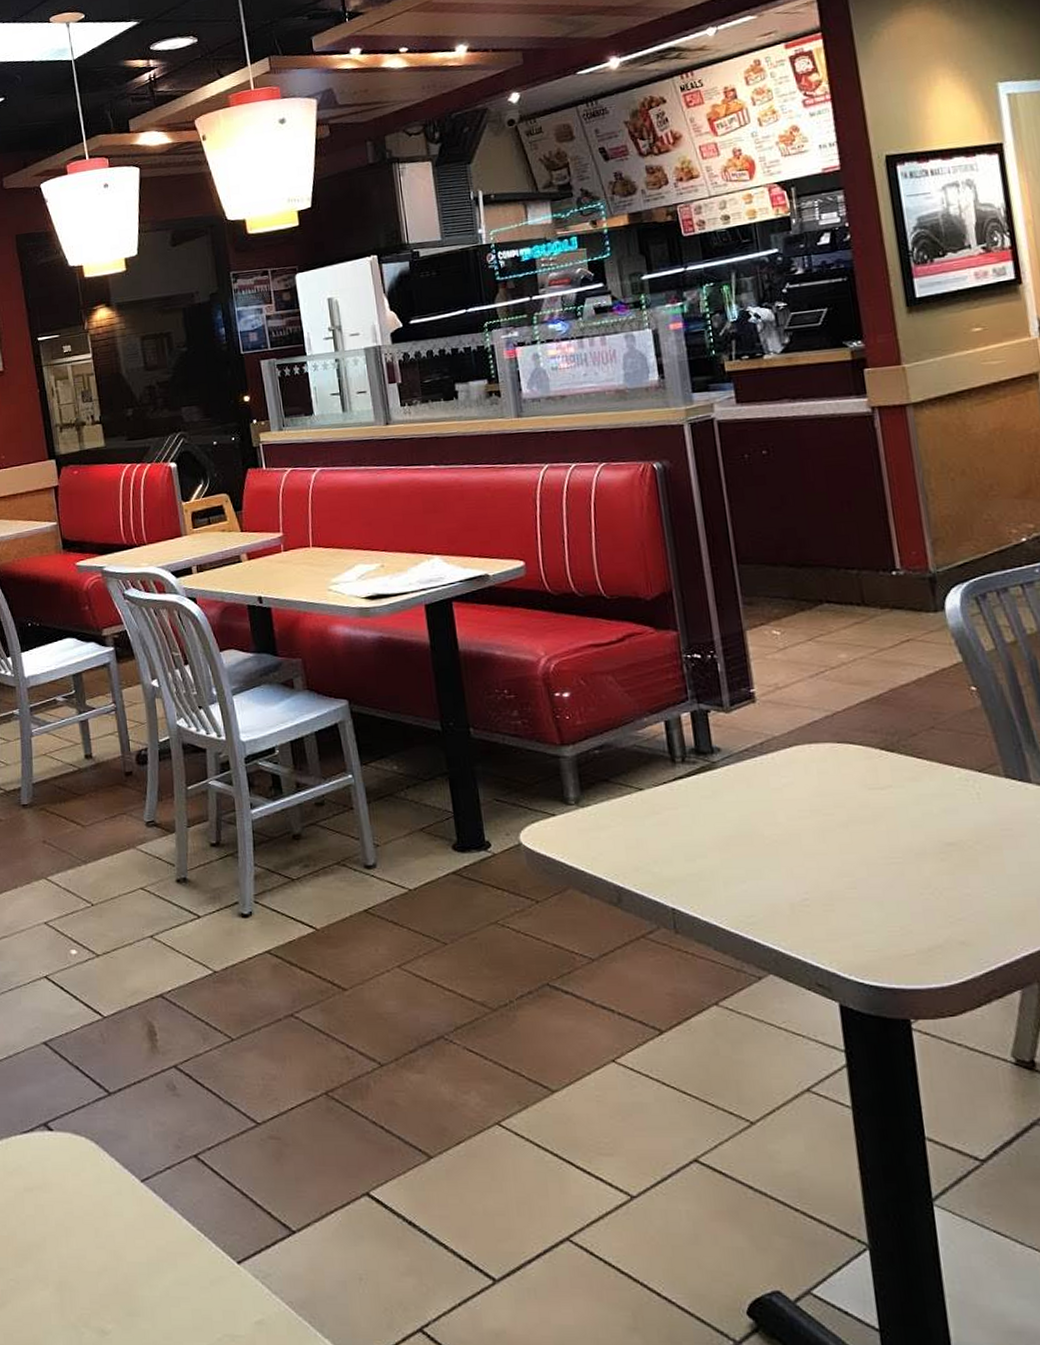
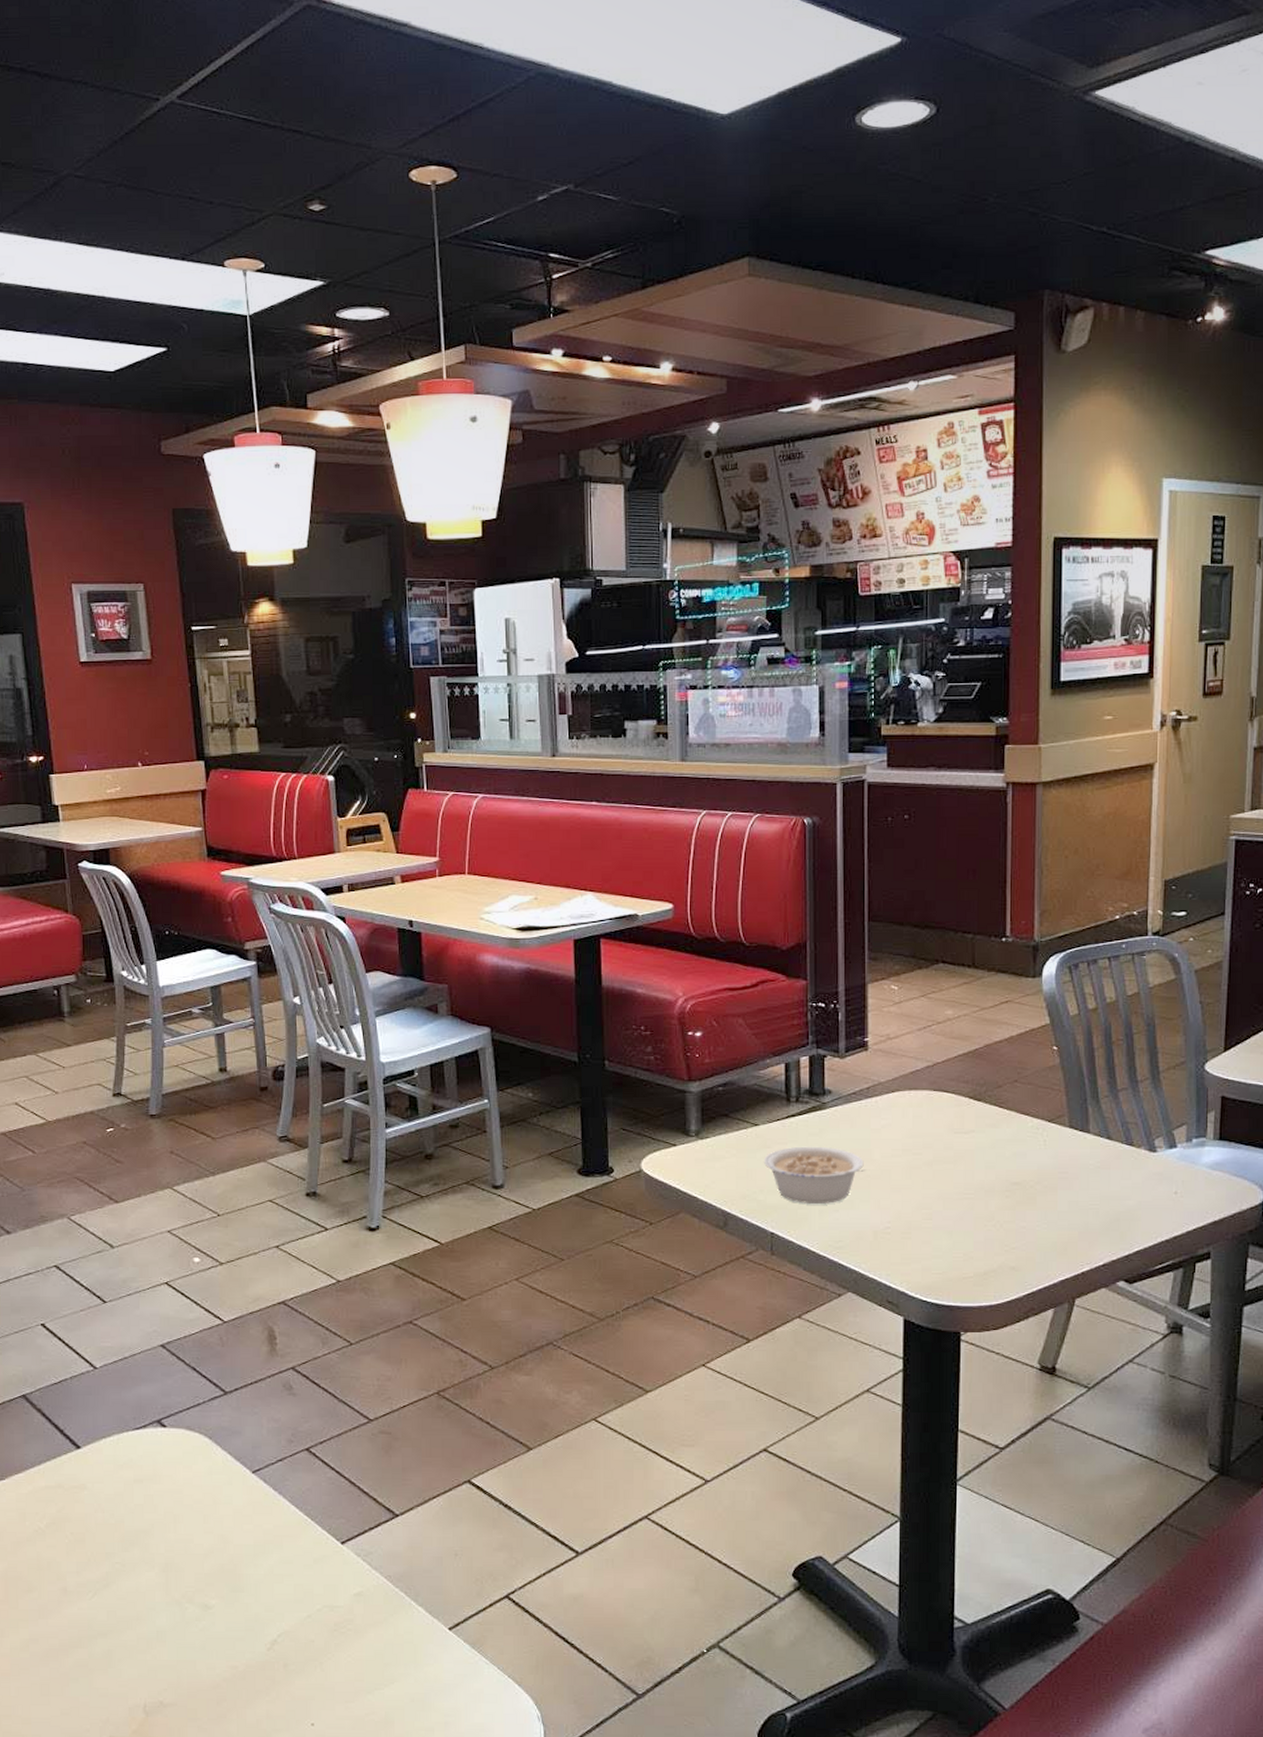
legume: none [653,810,771,875] -> present [763,1146,865,1204]

